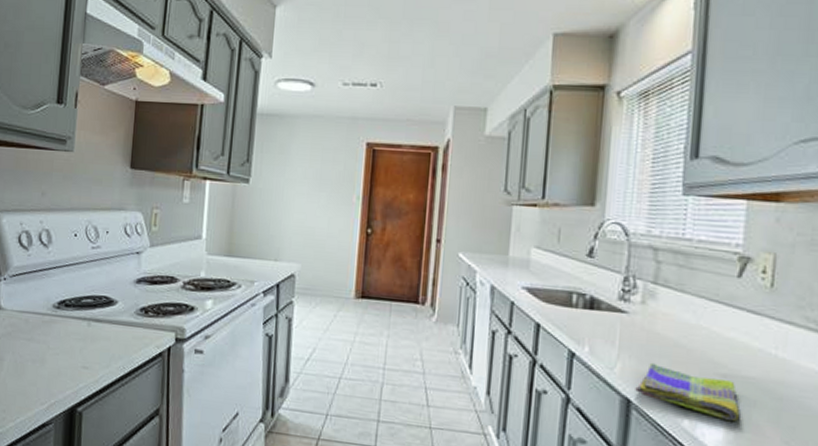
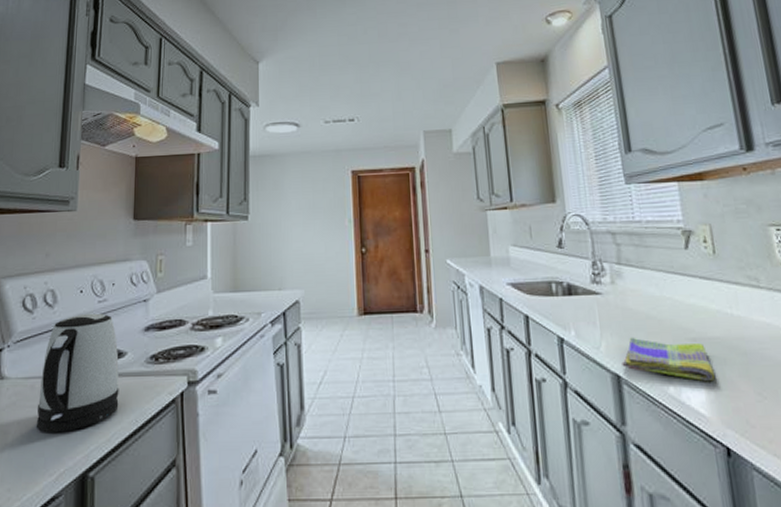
kettle: none [29,257,110,367] -> present [36,313,119,433]

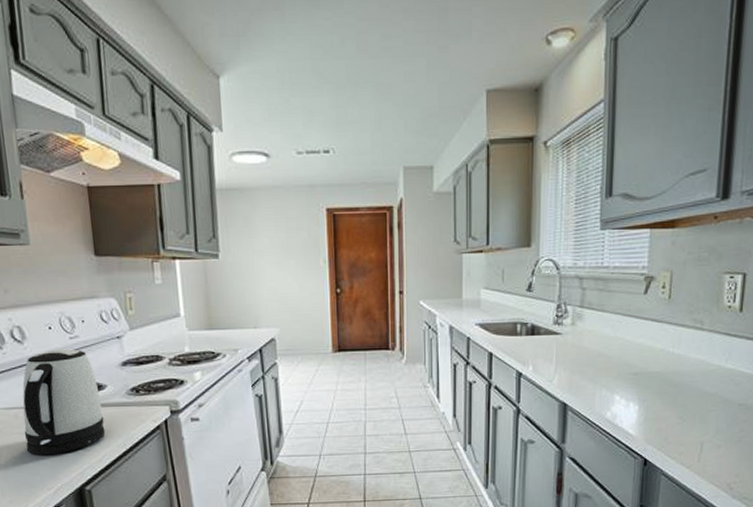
dish towel: present [622,337,715,382] -> none [570,371,647,409]

